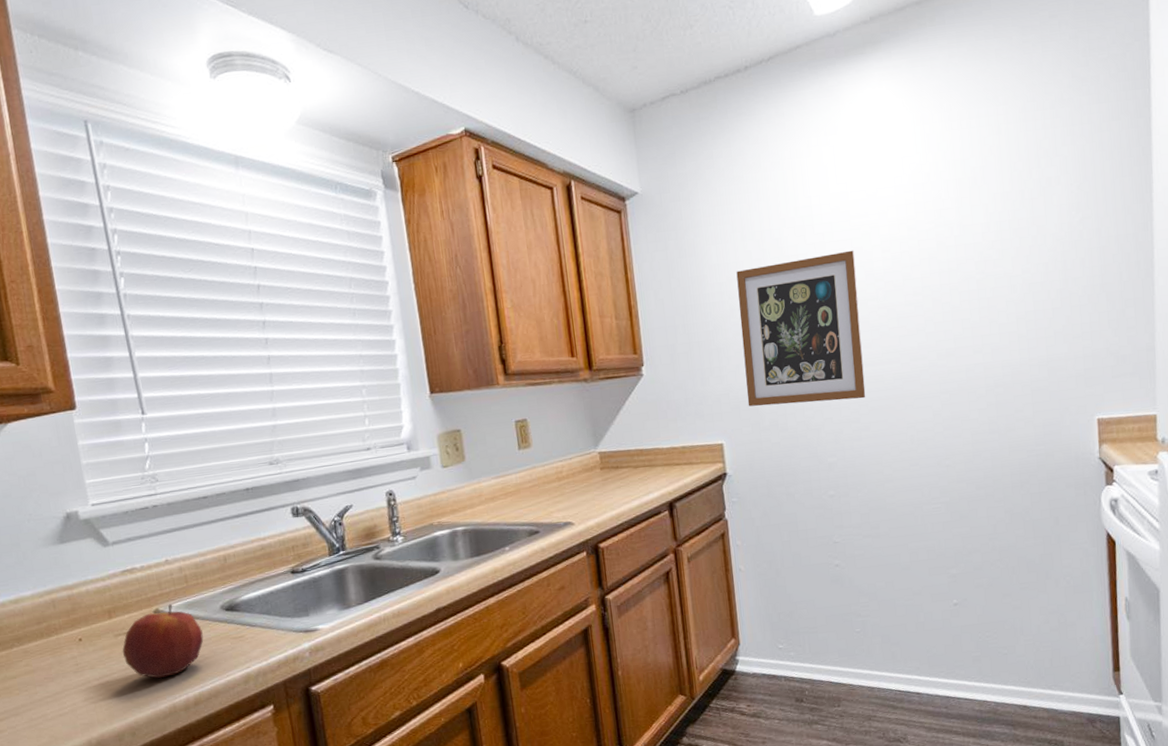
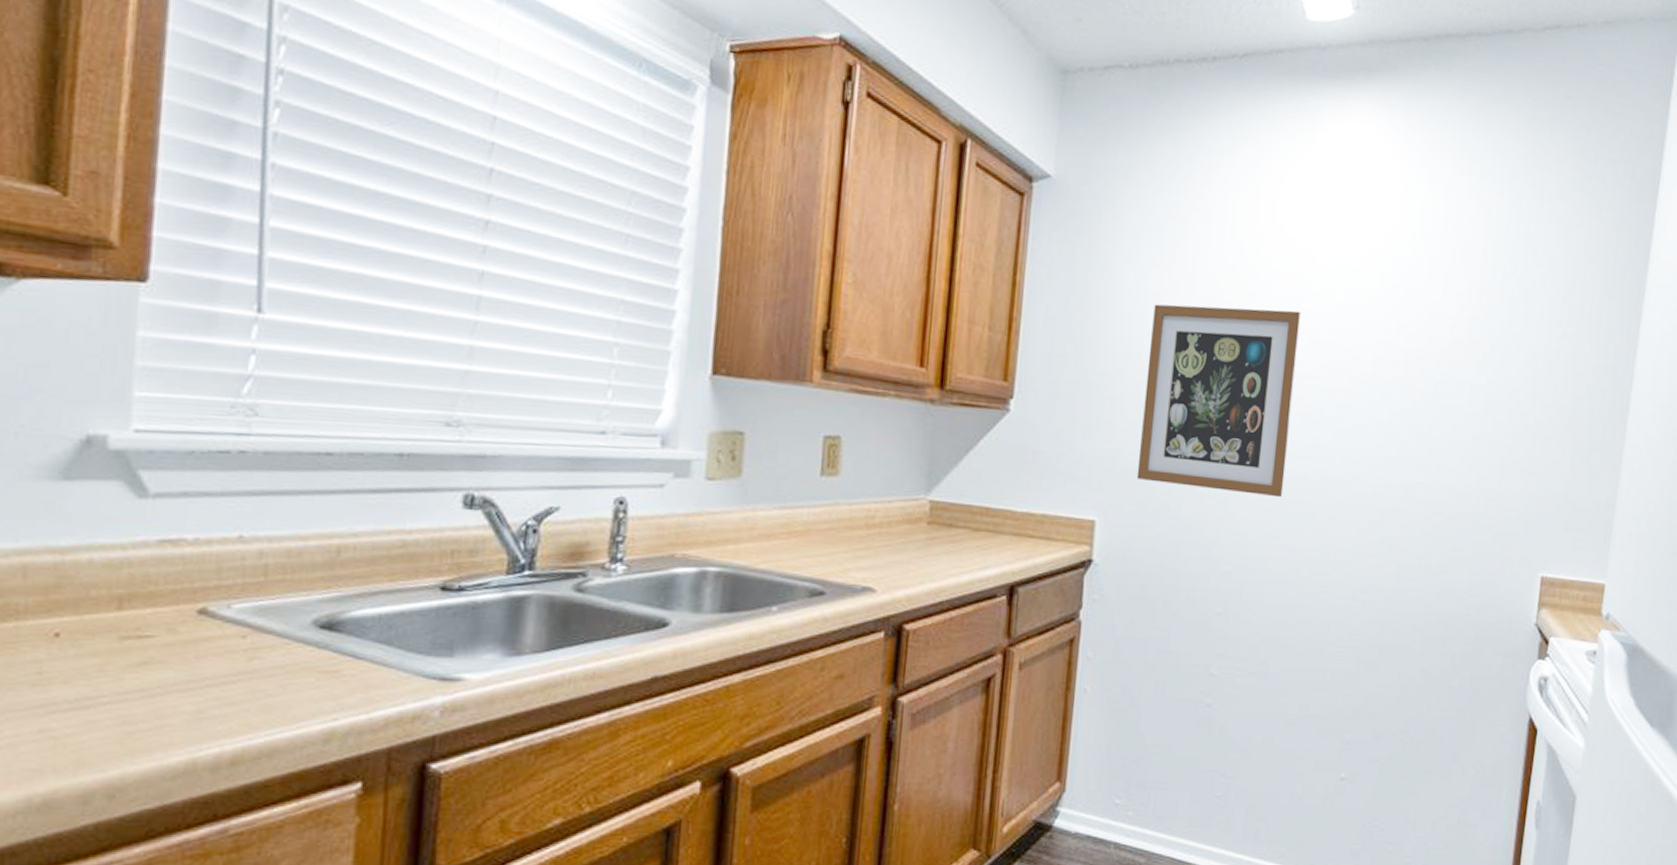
apple: present [122,604,204,679] -> none [125,603,273,716]

